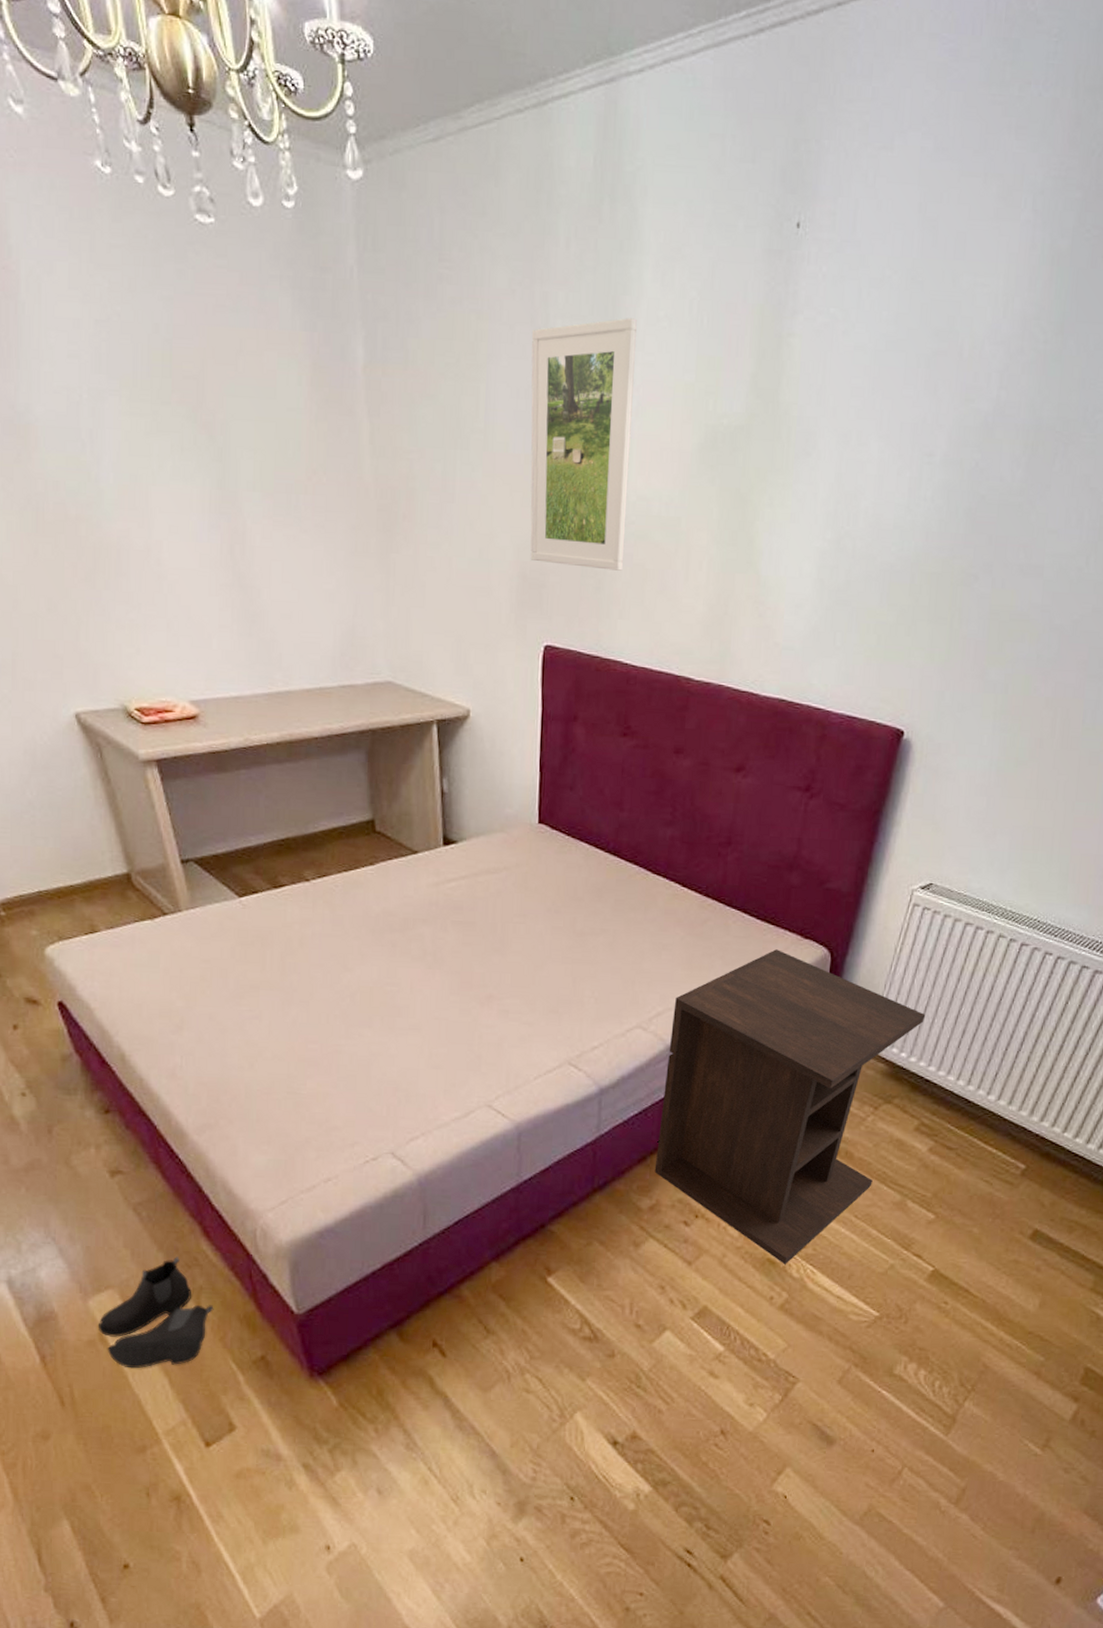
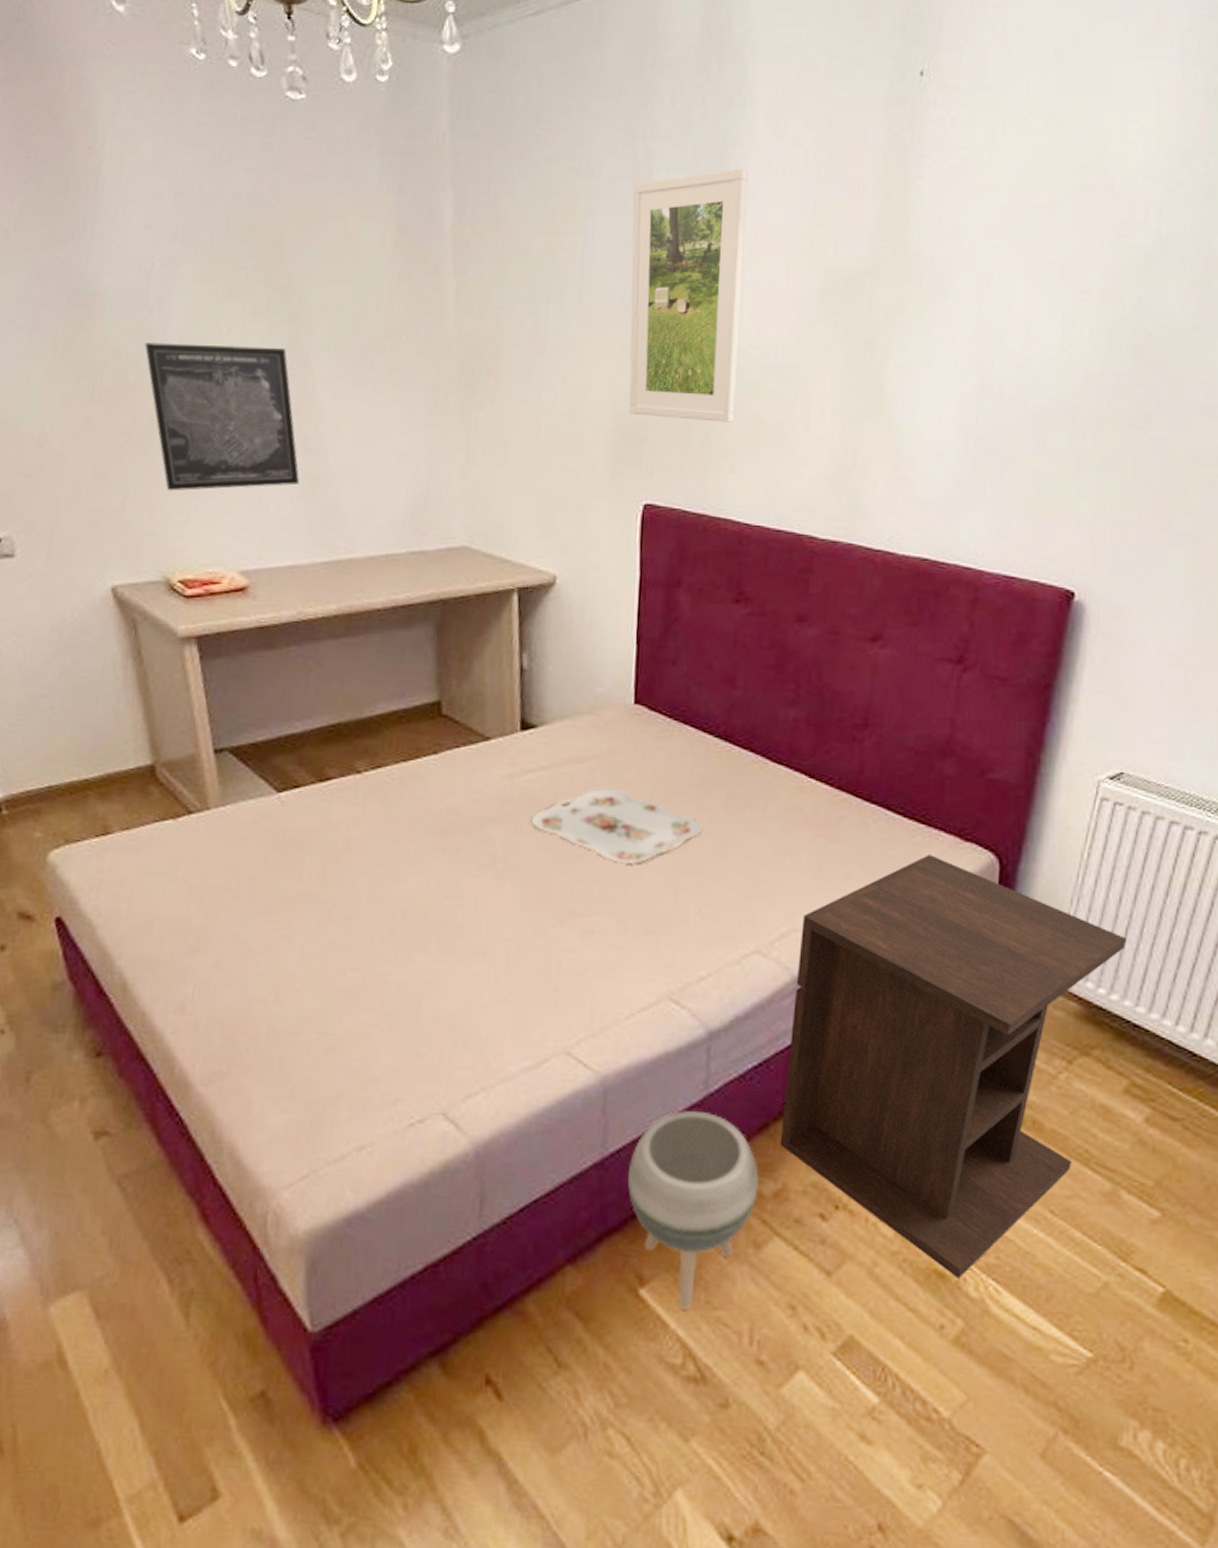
wall art: none [81,476,238,624] -> present [144,343,300,491]
boots: present [97,1257,214,1369] -> none [57,1248,206,1404]
serving tray: none [454,895,595,957] -> present [531,788,702,864]
planter: none [538,1148,638,1292] -> present [628,1111,759,1311]

